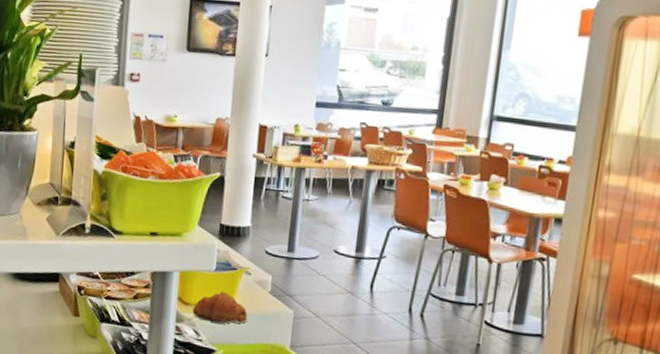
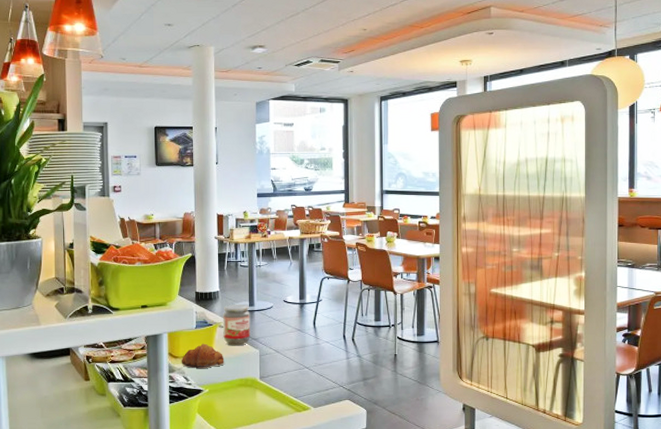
jam: none [249,245,288,302] -> present [223,304,250,346]

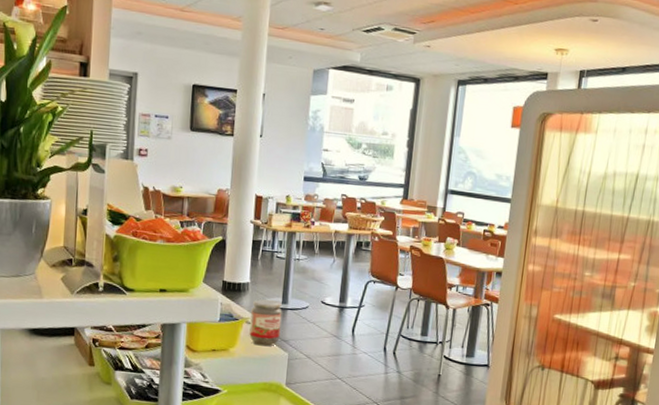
croissant: present [182,343,224,369] -> none [200,338,248,368]

